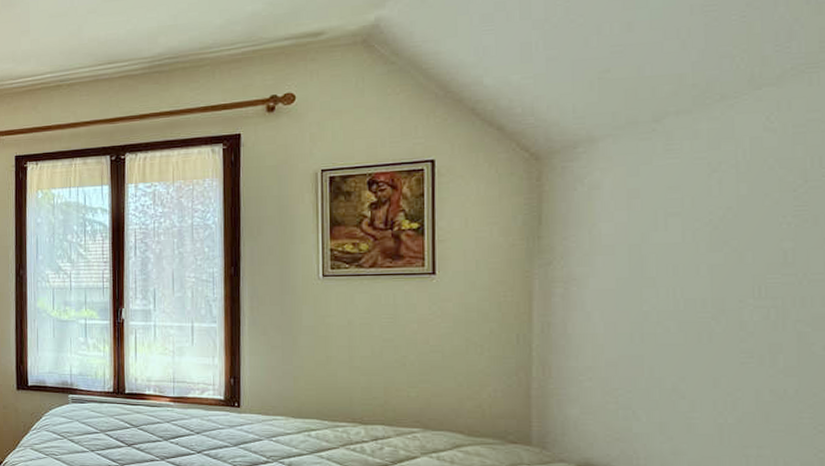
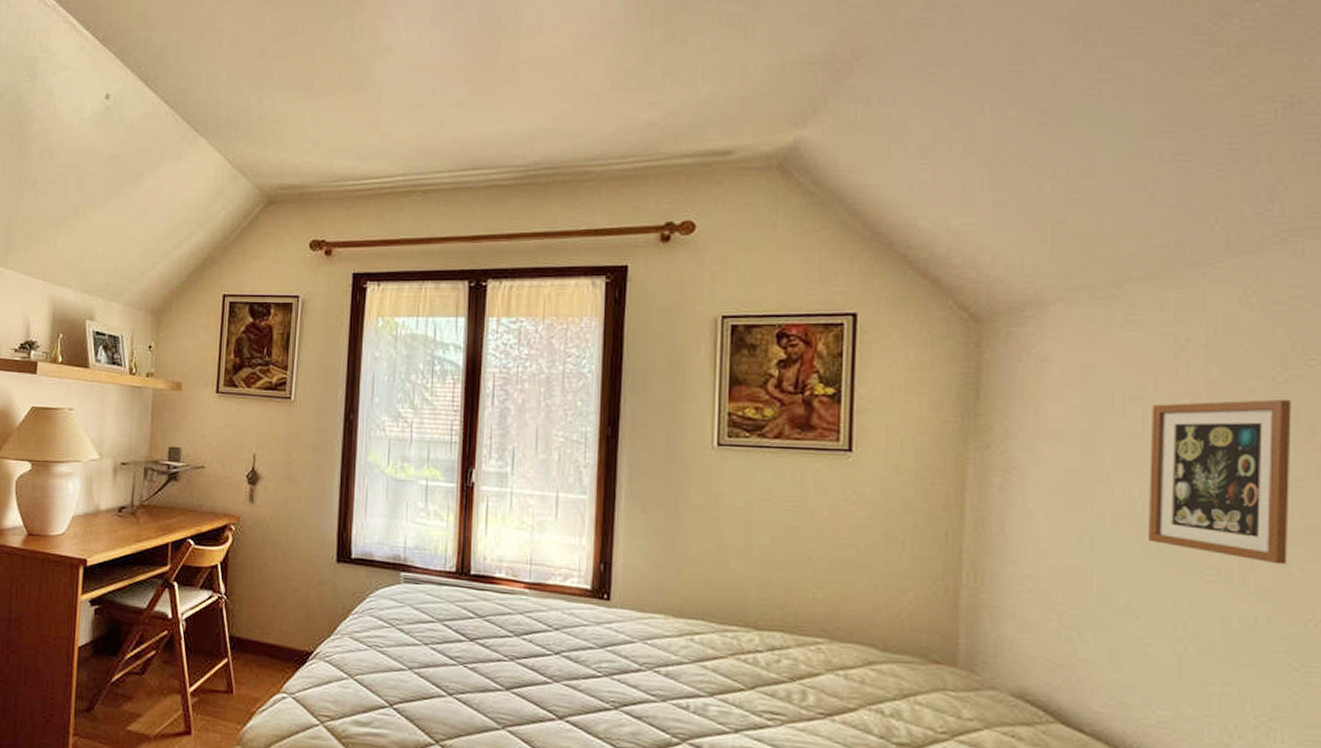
picture frame: none [689,207,812,346] -> present [1149,399,1292,565]

